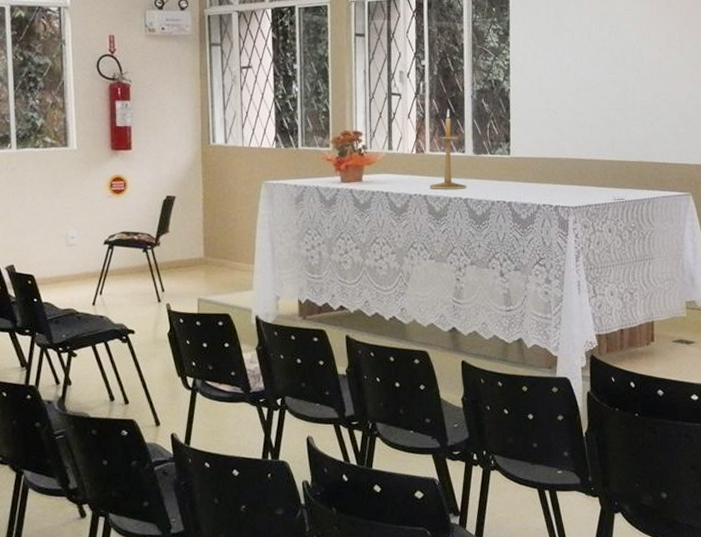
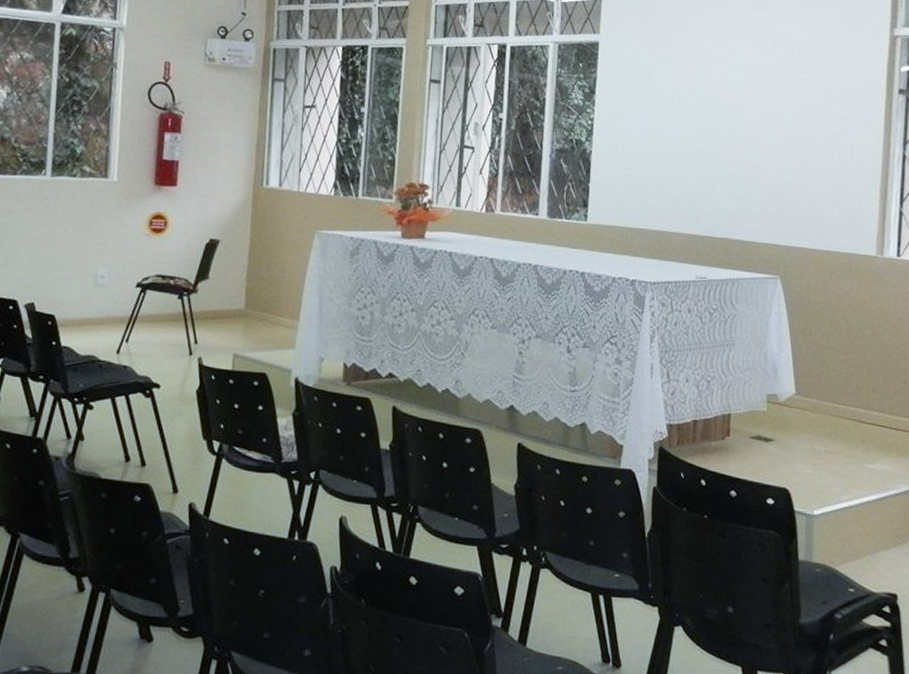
candlestick: present [429,109,466,190] -> none [497,167,537,256]

